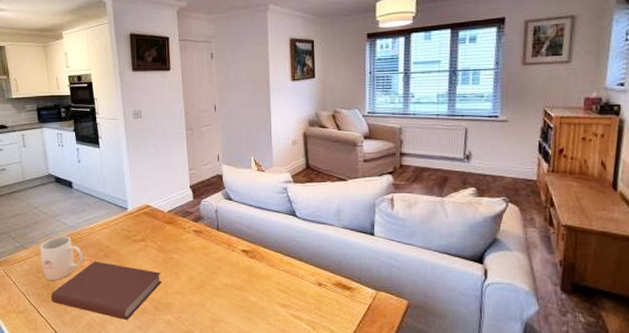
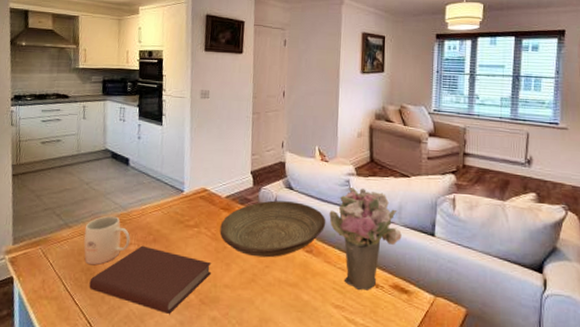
decorative bowl: none [166,212,267,265] -> present [219,200,326,258]
flower bouquet: none [269,194,342,289] -> present [329,187,402,290]

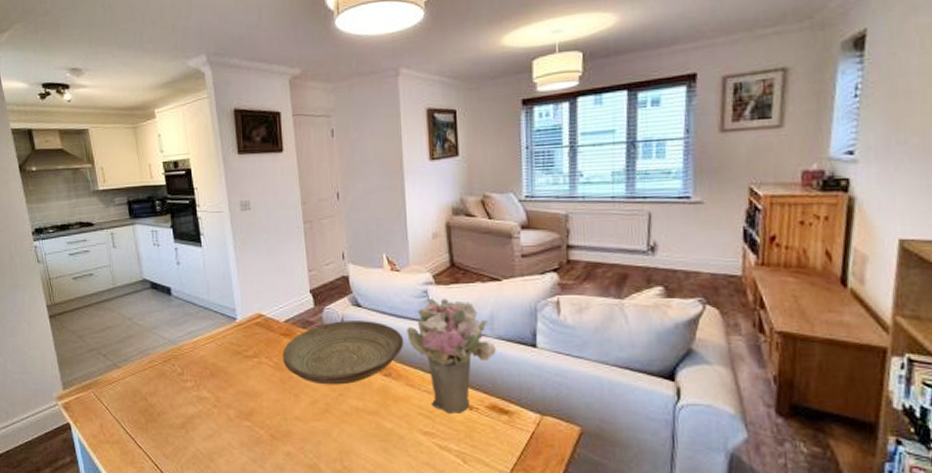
mug: present [83,215,131,266] -> none [135,352,186,406]
book: present [89,245,212,314] -> none [149,381,279,451]

